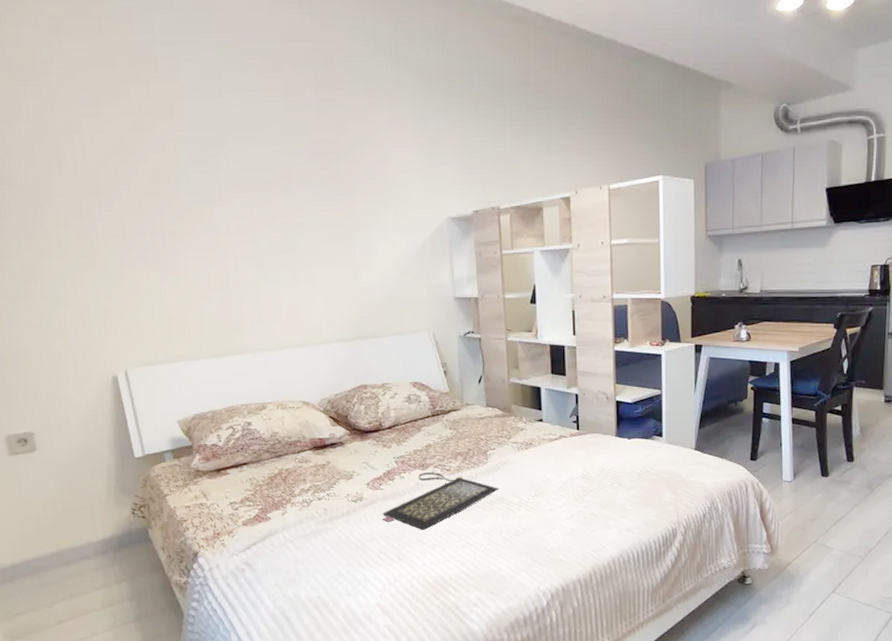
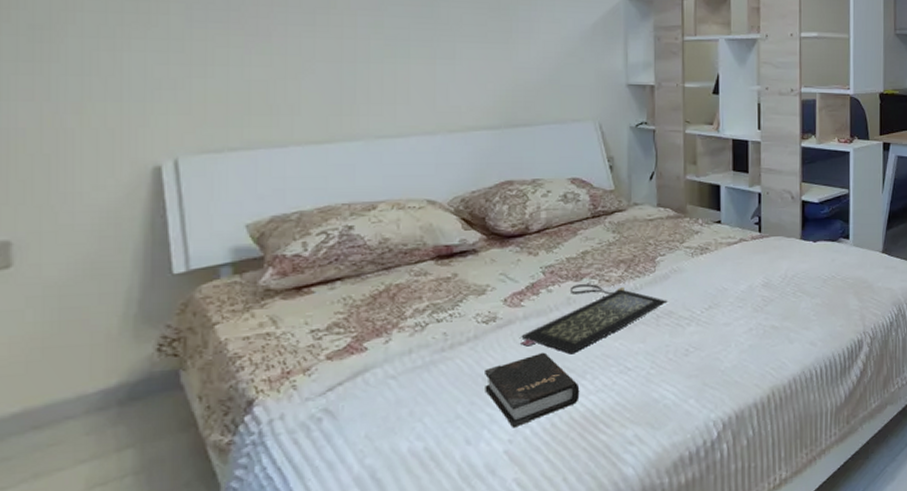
hardback book: none [357,527,432,586] -> present [485,352,580,428]

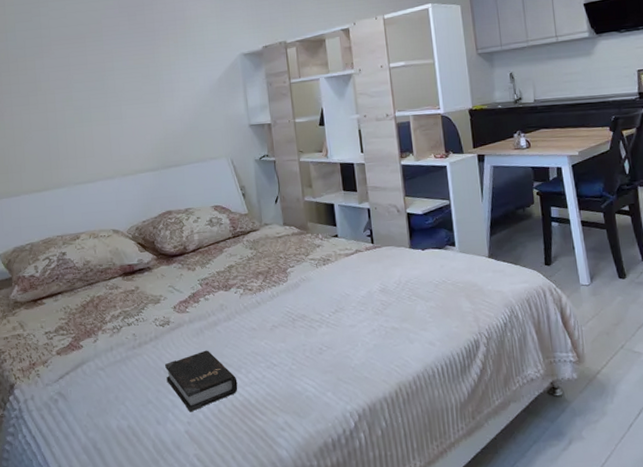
clutch bag: present [521,284,668,355] -> none [189,293,300,352]

